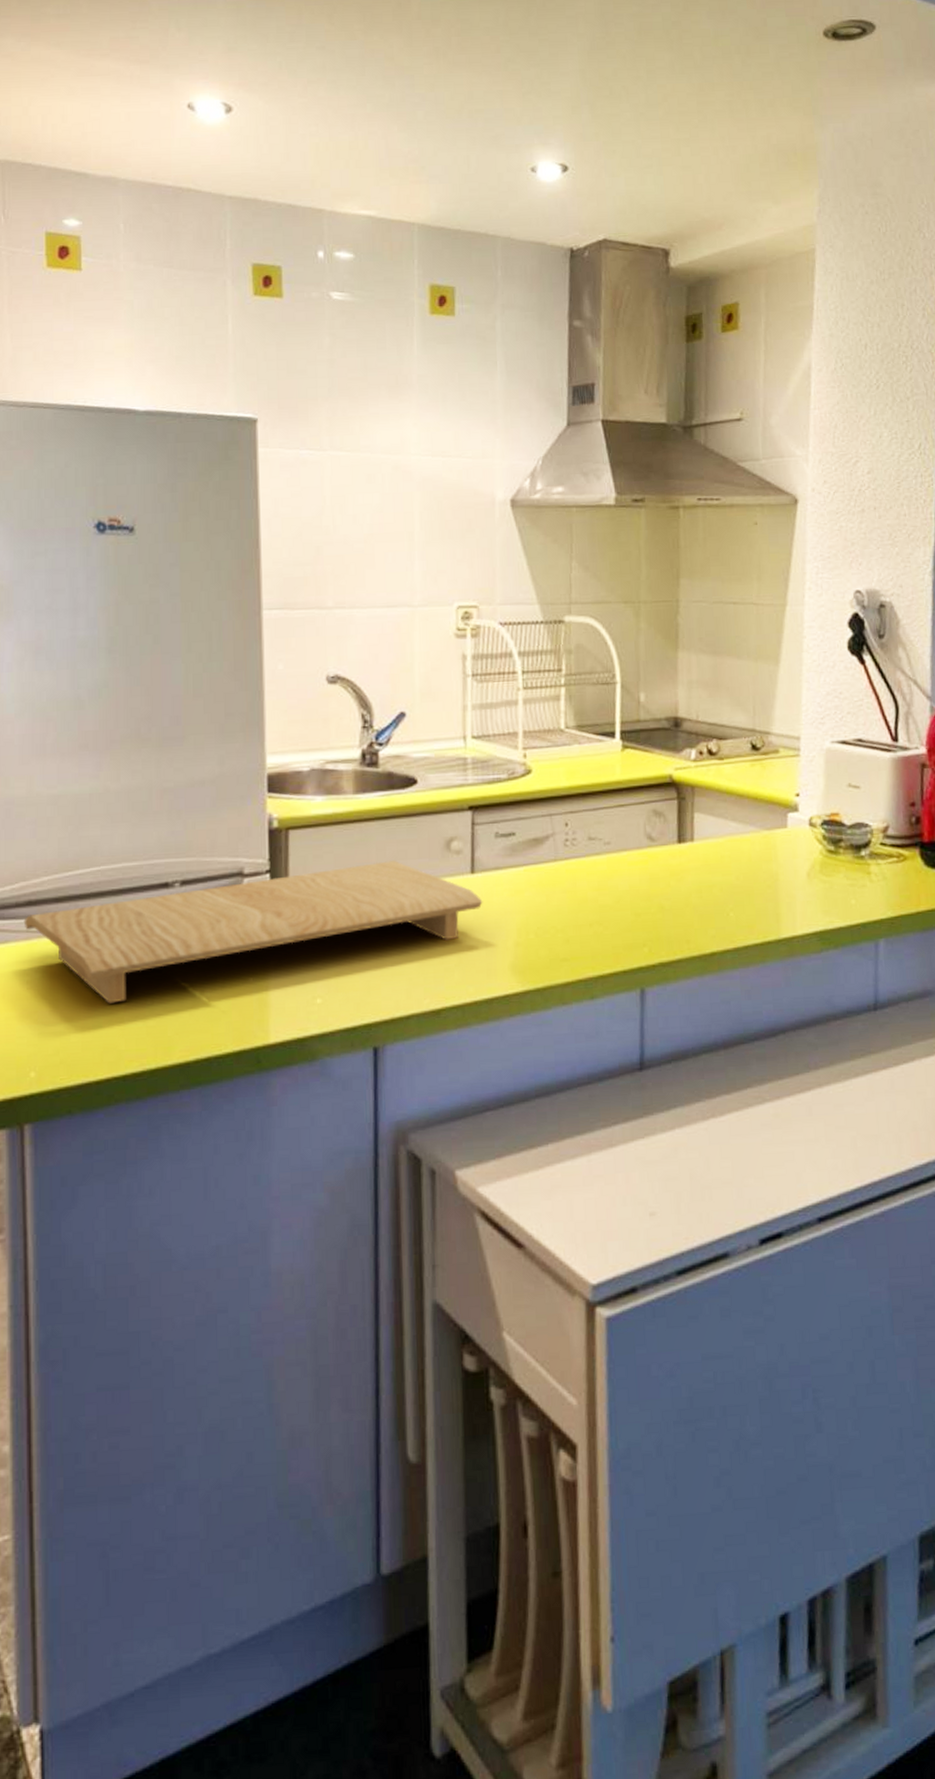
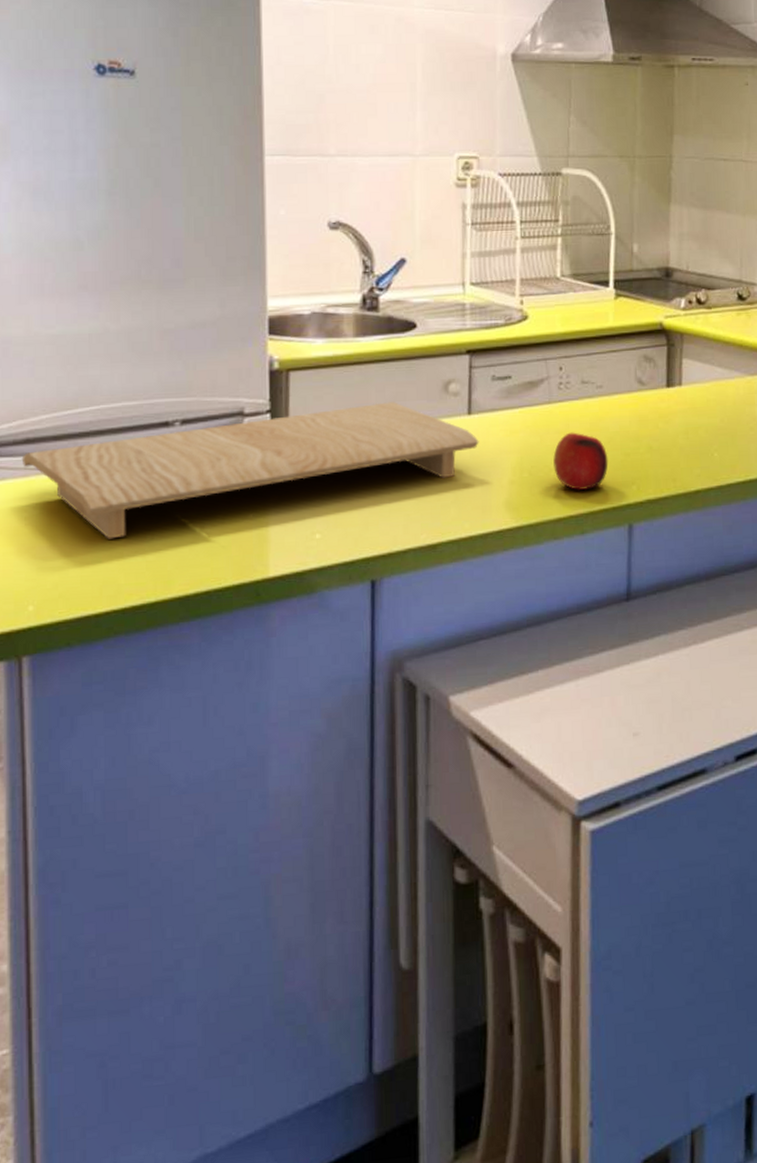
fruit: none [560,891,618,953] -> present [553,432,609,491]

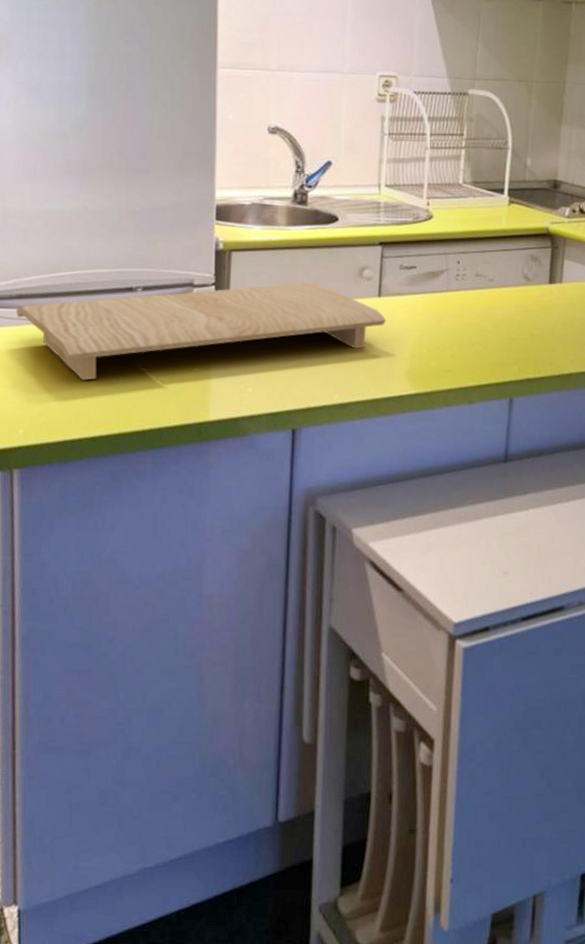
fruit: present [553,432,609,491] -> none [448,317,495,367]

